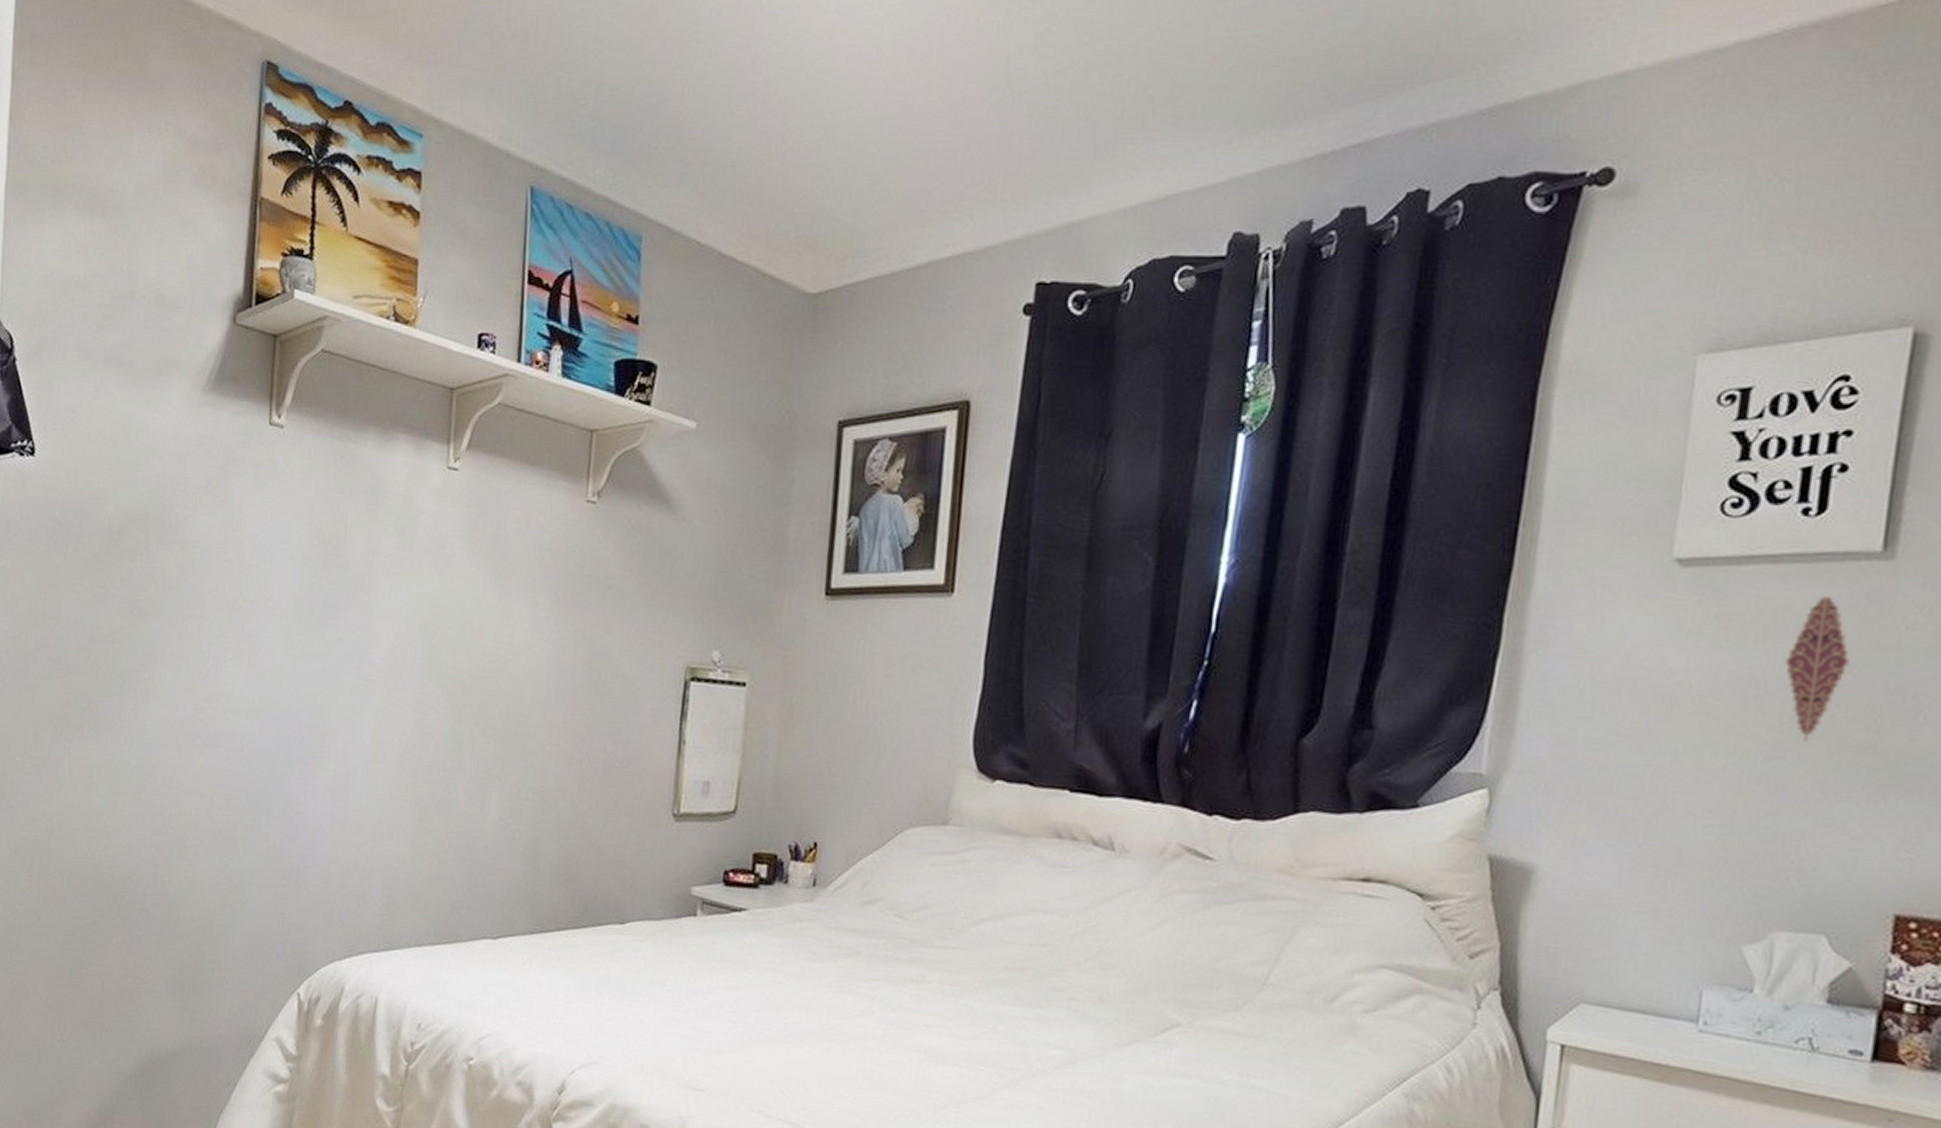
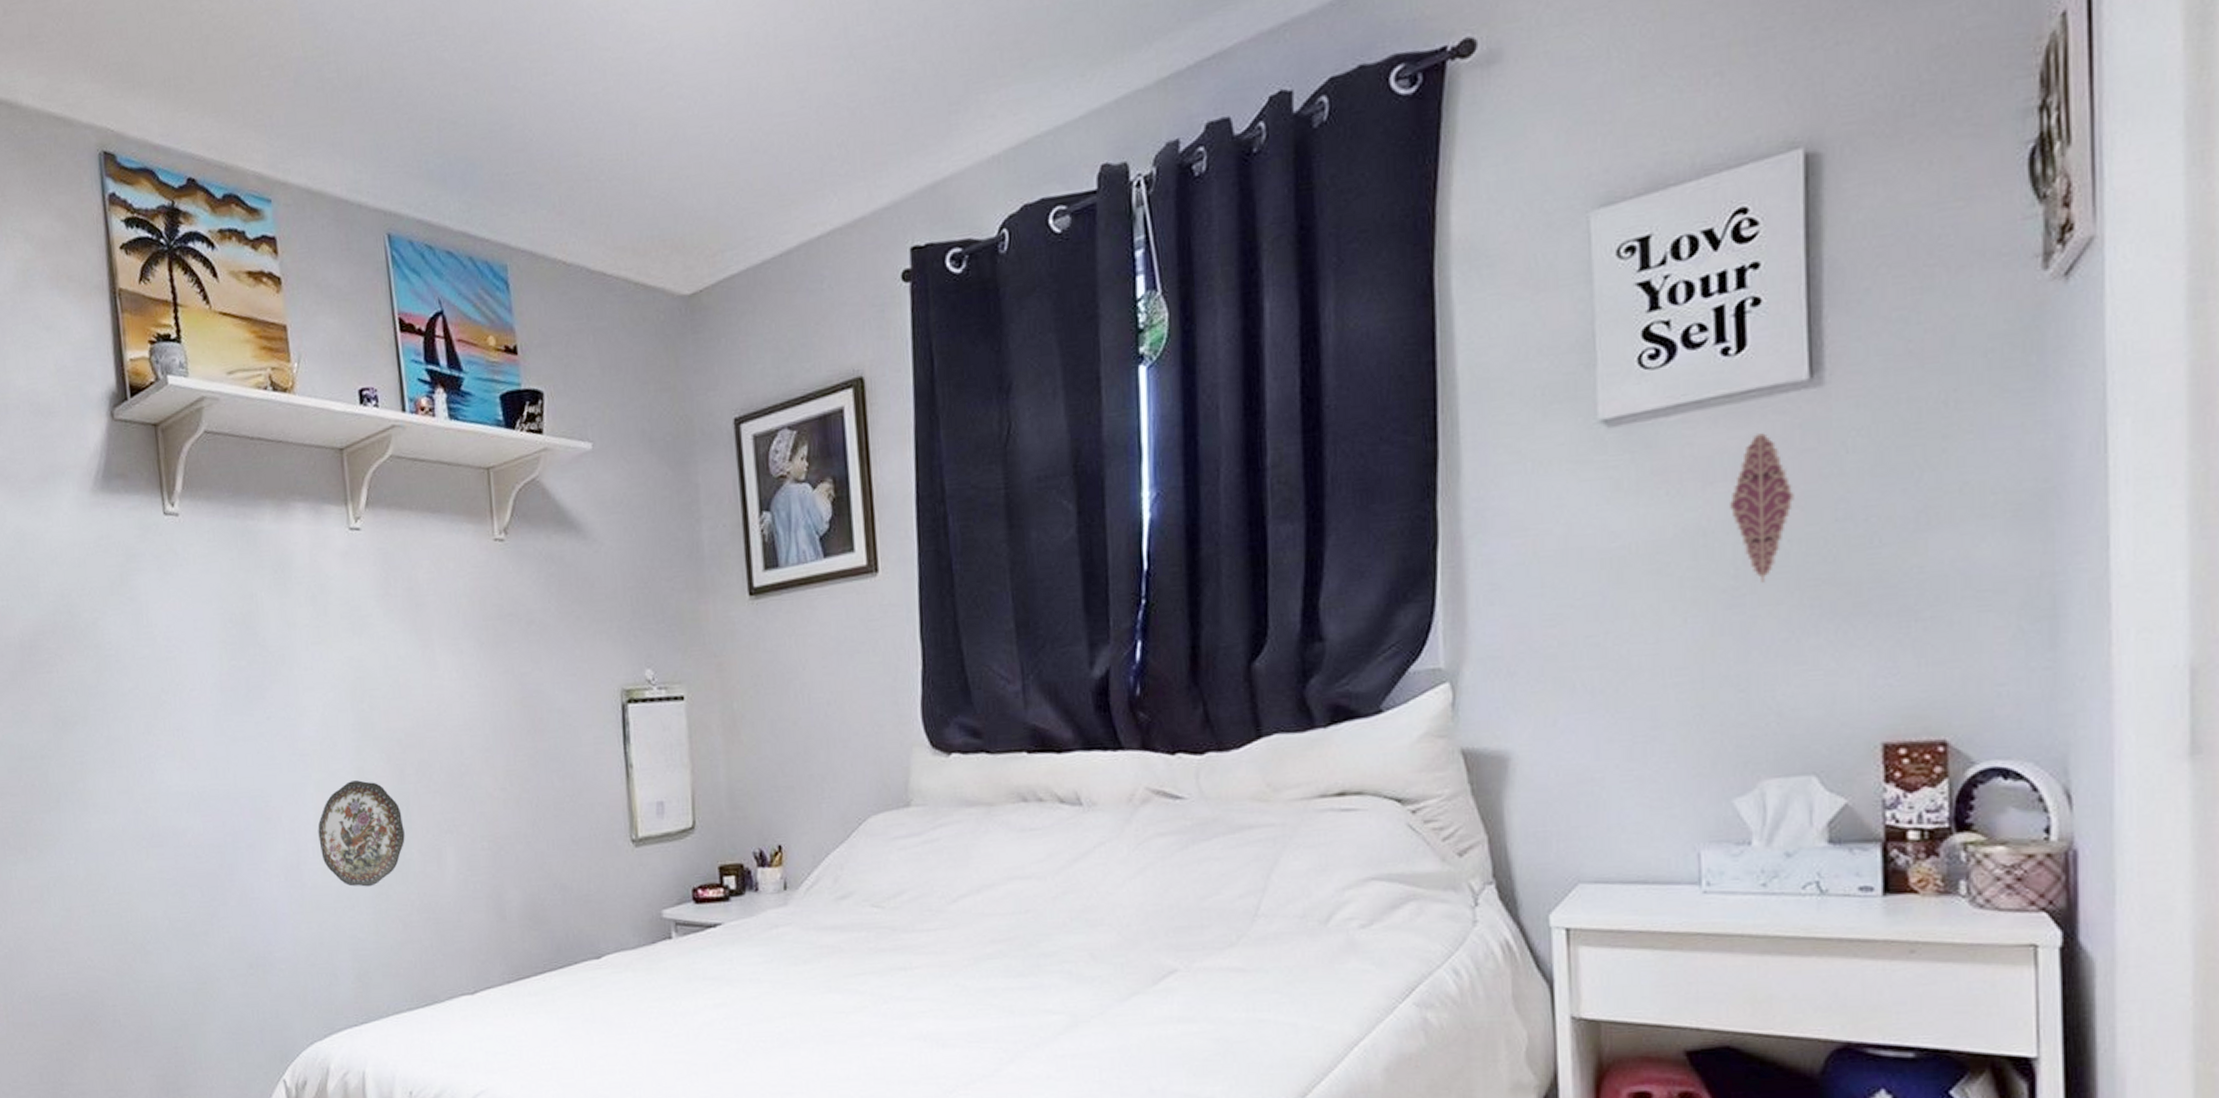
decorative plate: none [369,713,454,819] -> present [318,780,405,887]

